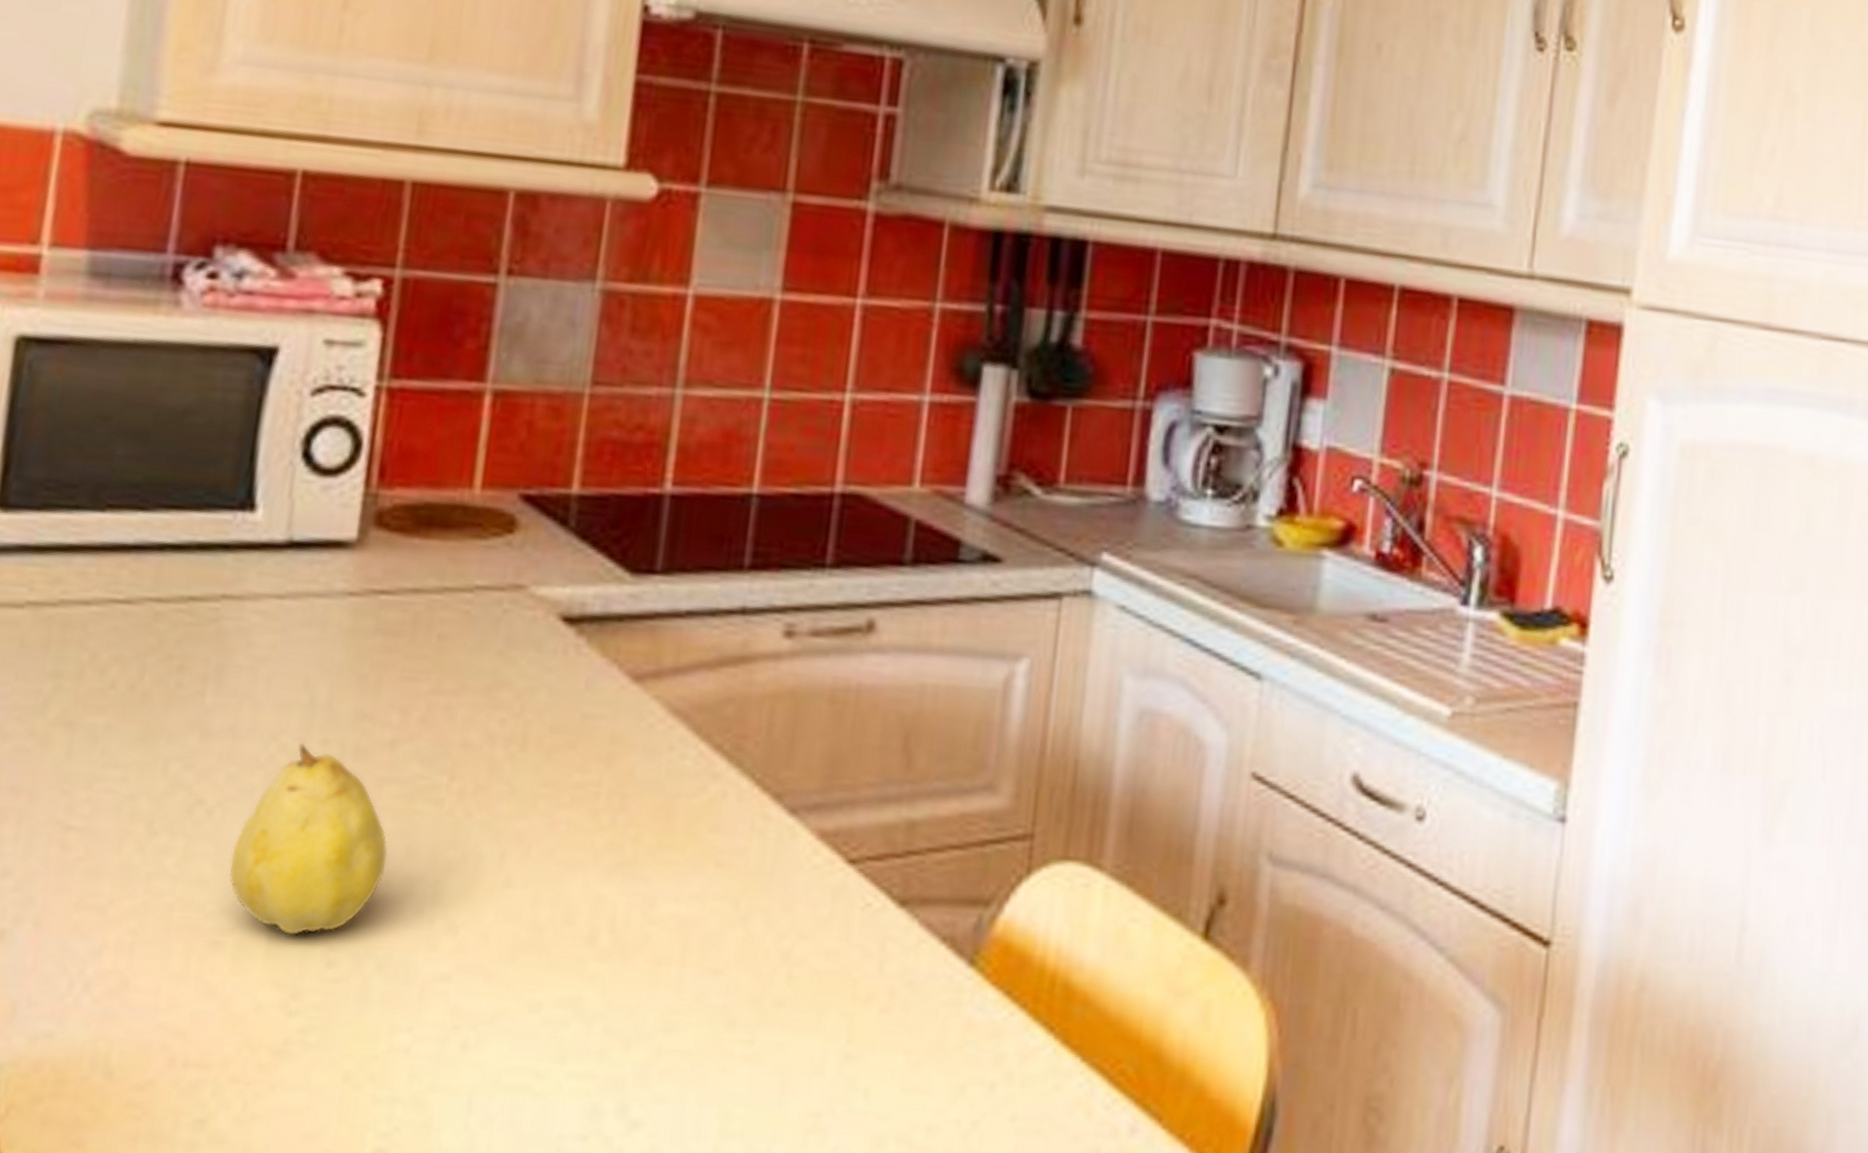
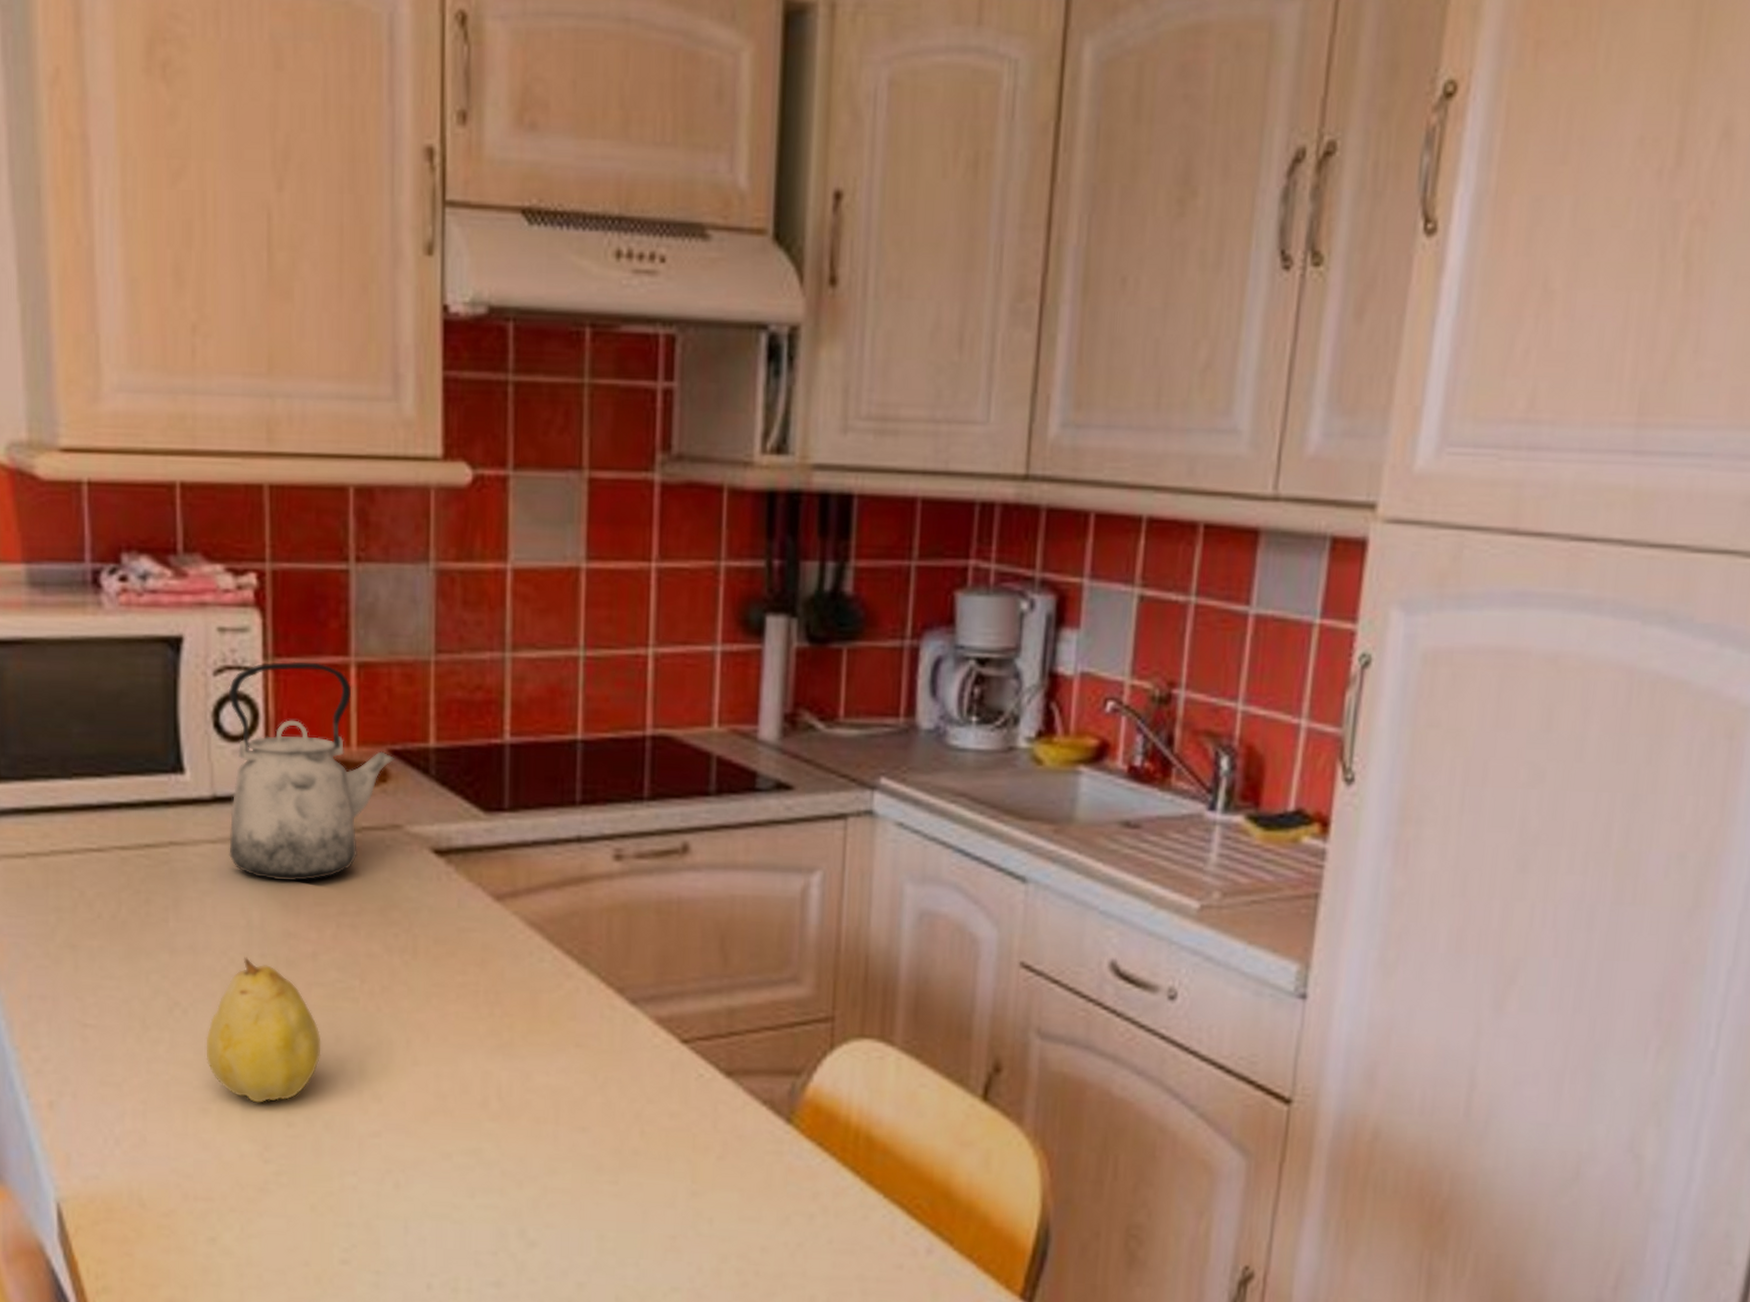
kettle: none [298,384,528,649] -> present [228,661,395,881]

